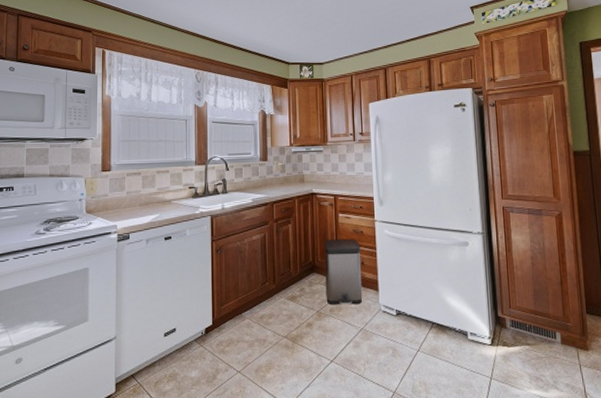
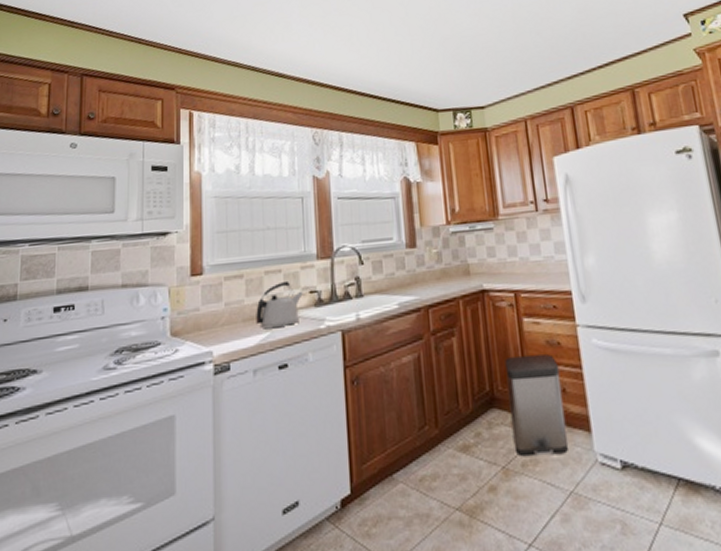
kettle: none [149,178,184,212] -> present [256,280,303,330]

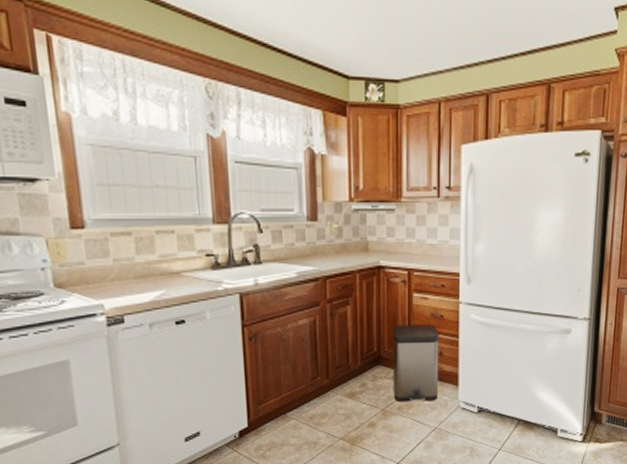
kettle: present [256,280,303,330] -> none [148,242,199,287]

